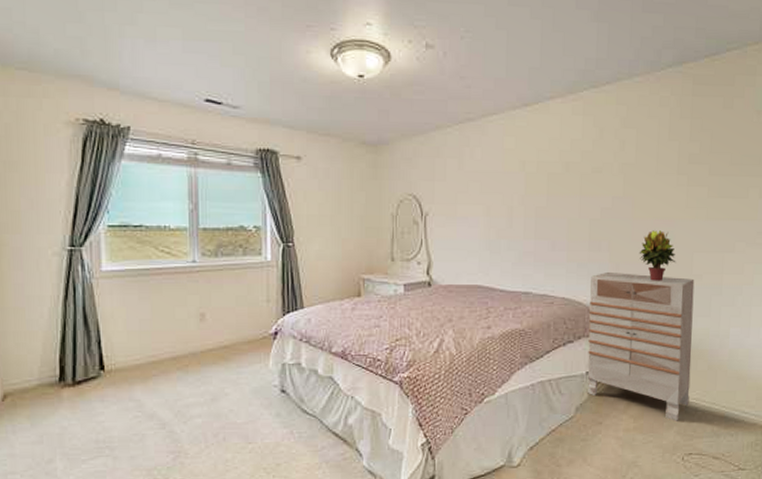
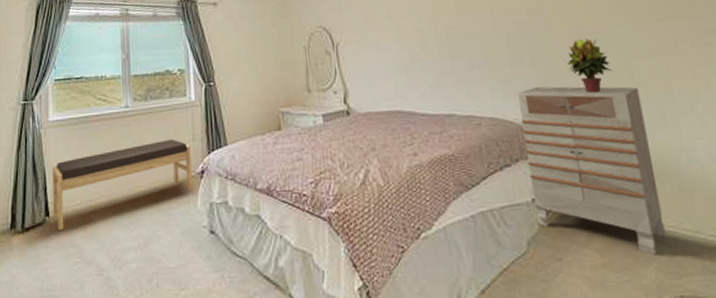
bench: none [106,298,264,385] -> present [52,139,192,231]

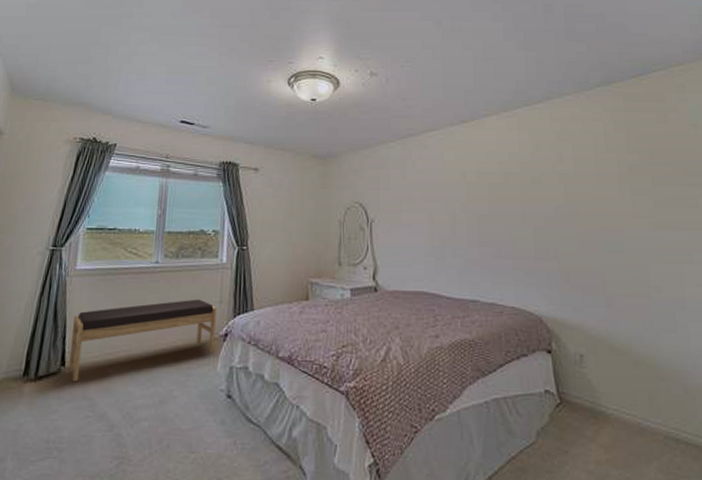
dresser: present [518,86,666,255] -> none [540,282,668,455]
potted plant: present [567,38,612,93] -> none [588,239,630,292]

